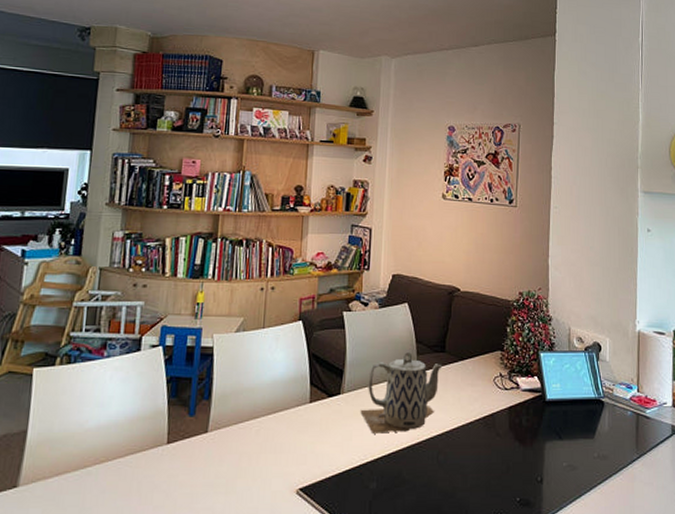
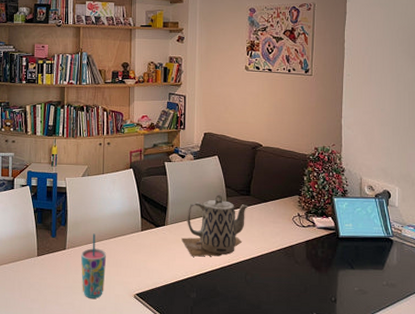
cup: none [227,408,263,499] -> present [81,233,107,299]

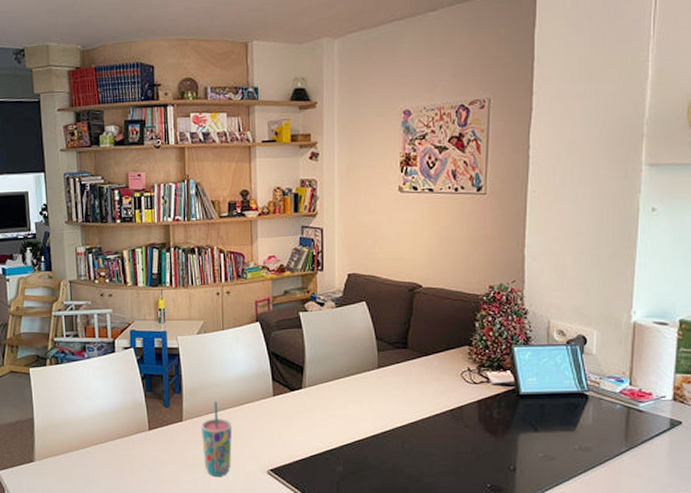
teapot: present [181,195,248,257] -> none [323,349,405,424]

